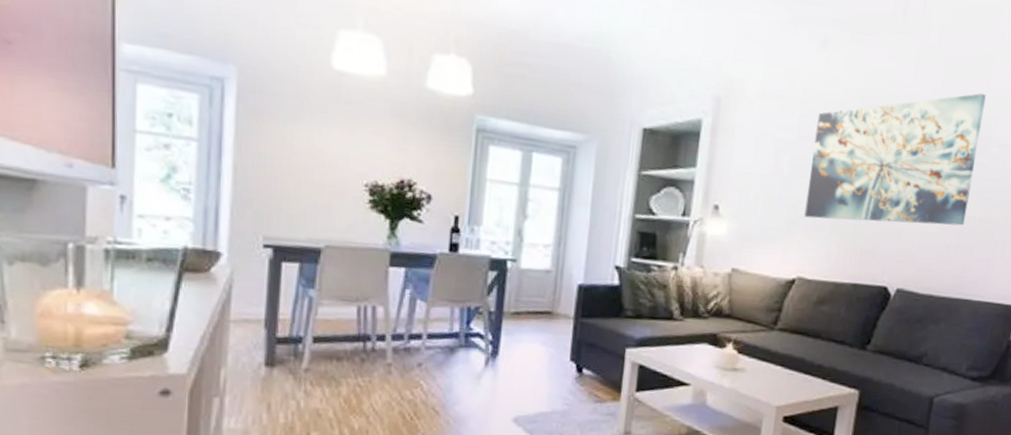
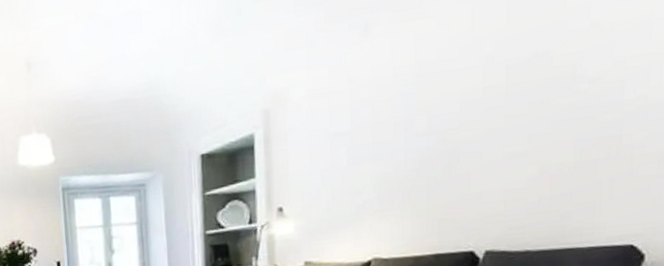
wall art: present [804,93,986,226] -> none [370,31,563,201]

